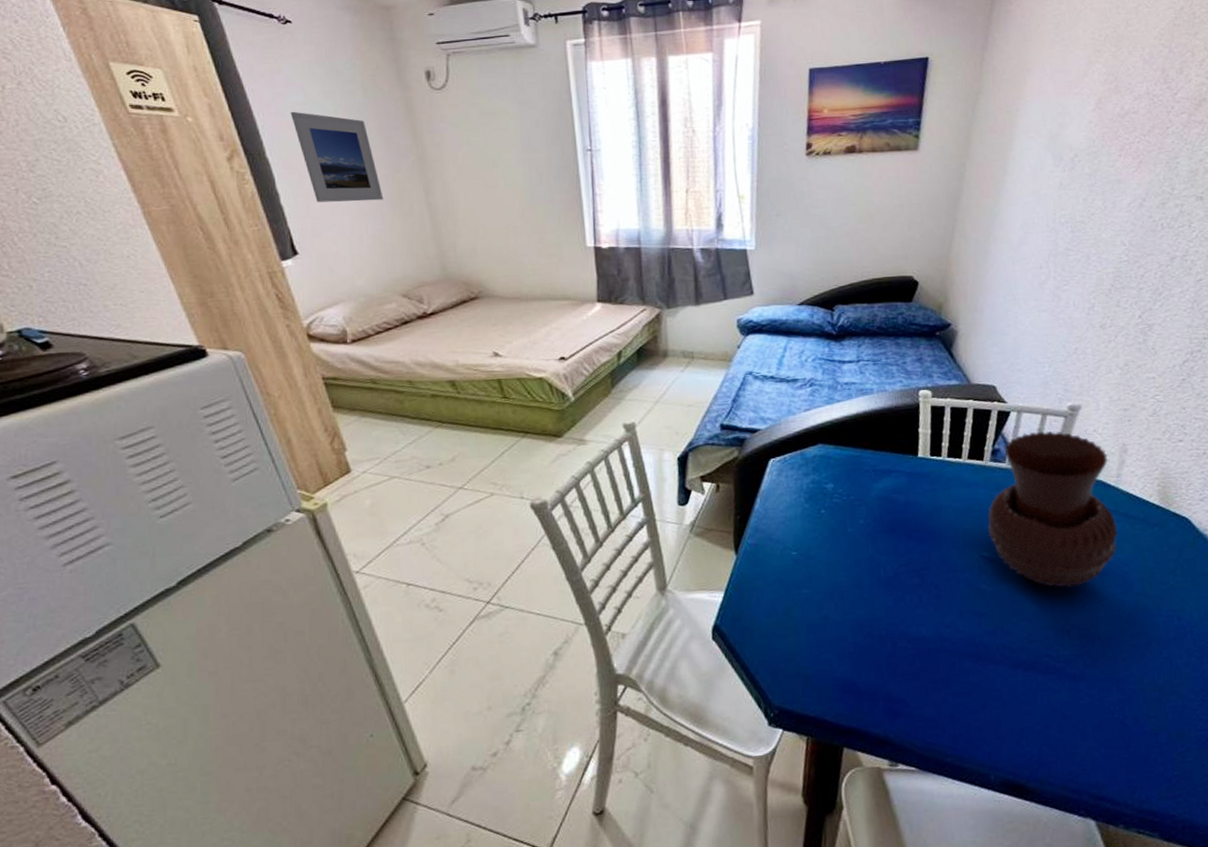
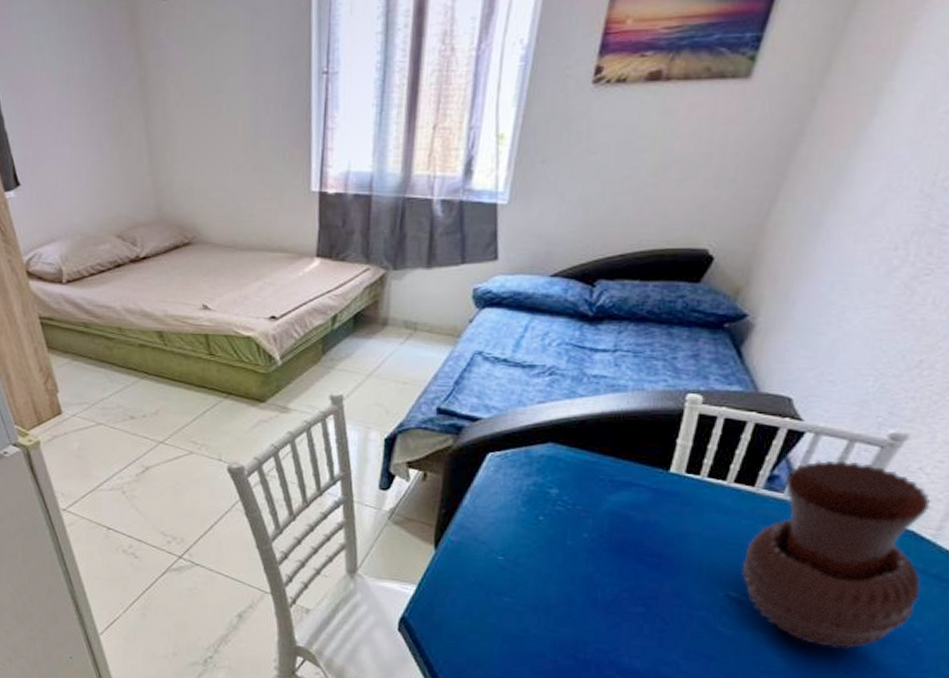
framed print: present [290,111,384,203] -> none [15,23,103,129]

